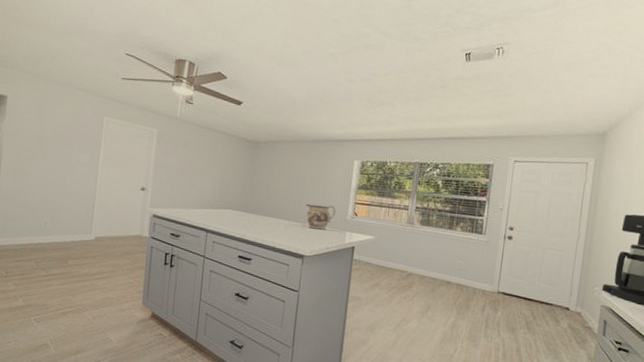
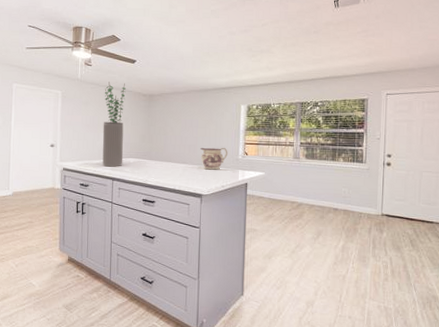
vase: none [197,123,229,218] -> present [102,82,126,167]

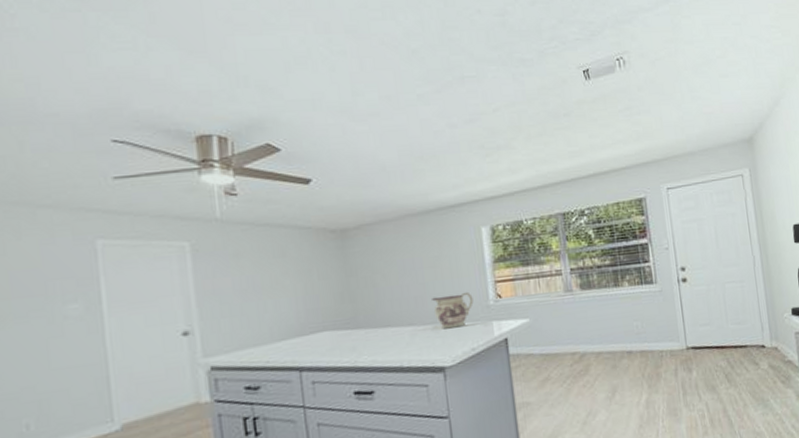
vase: present [102,82,126,167] -> none [266,217,314,353]

